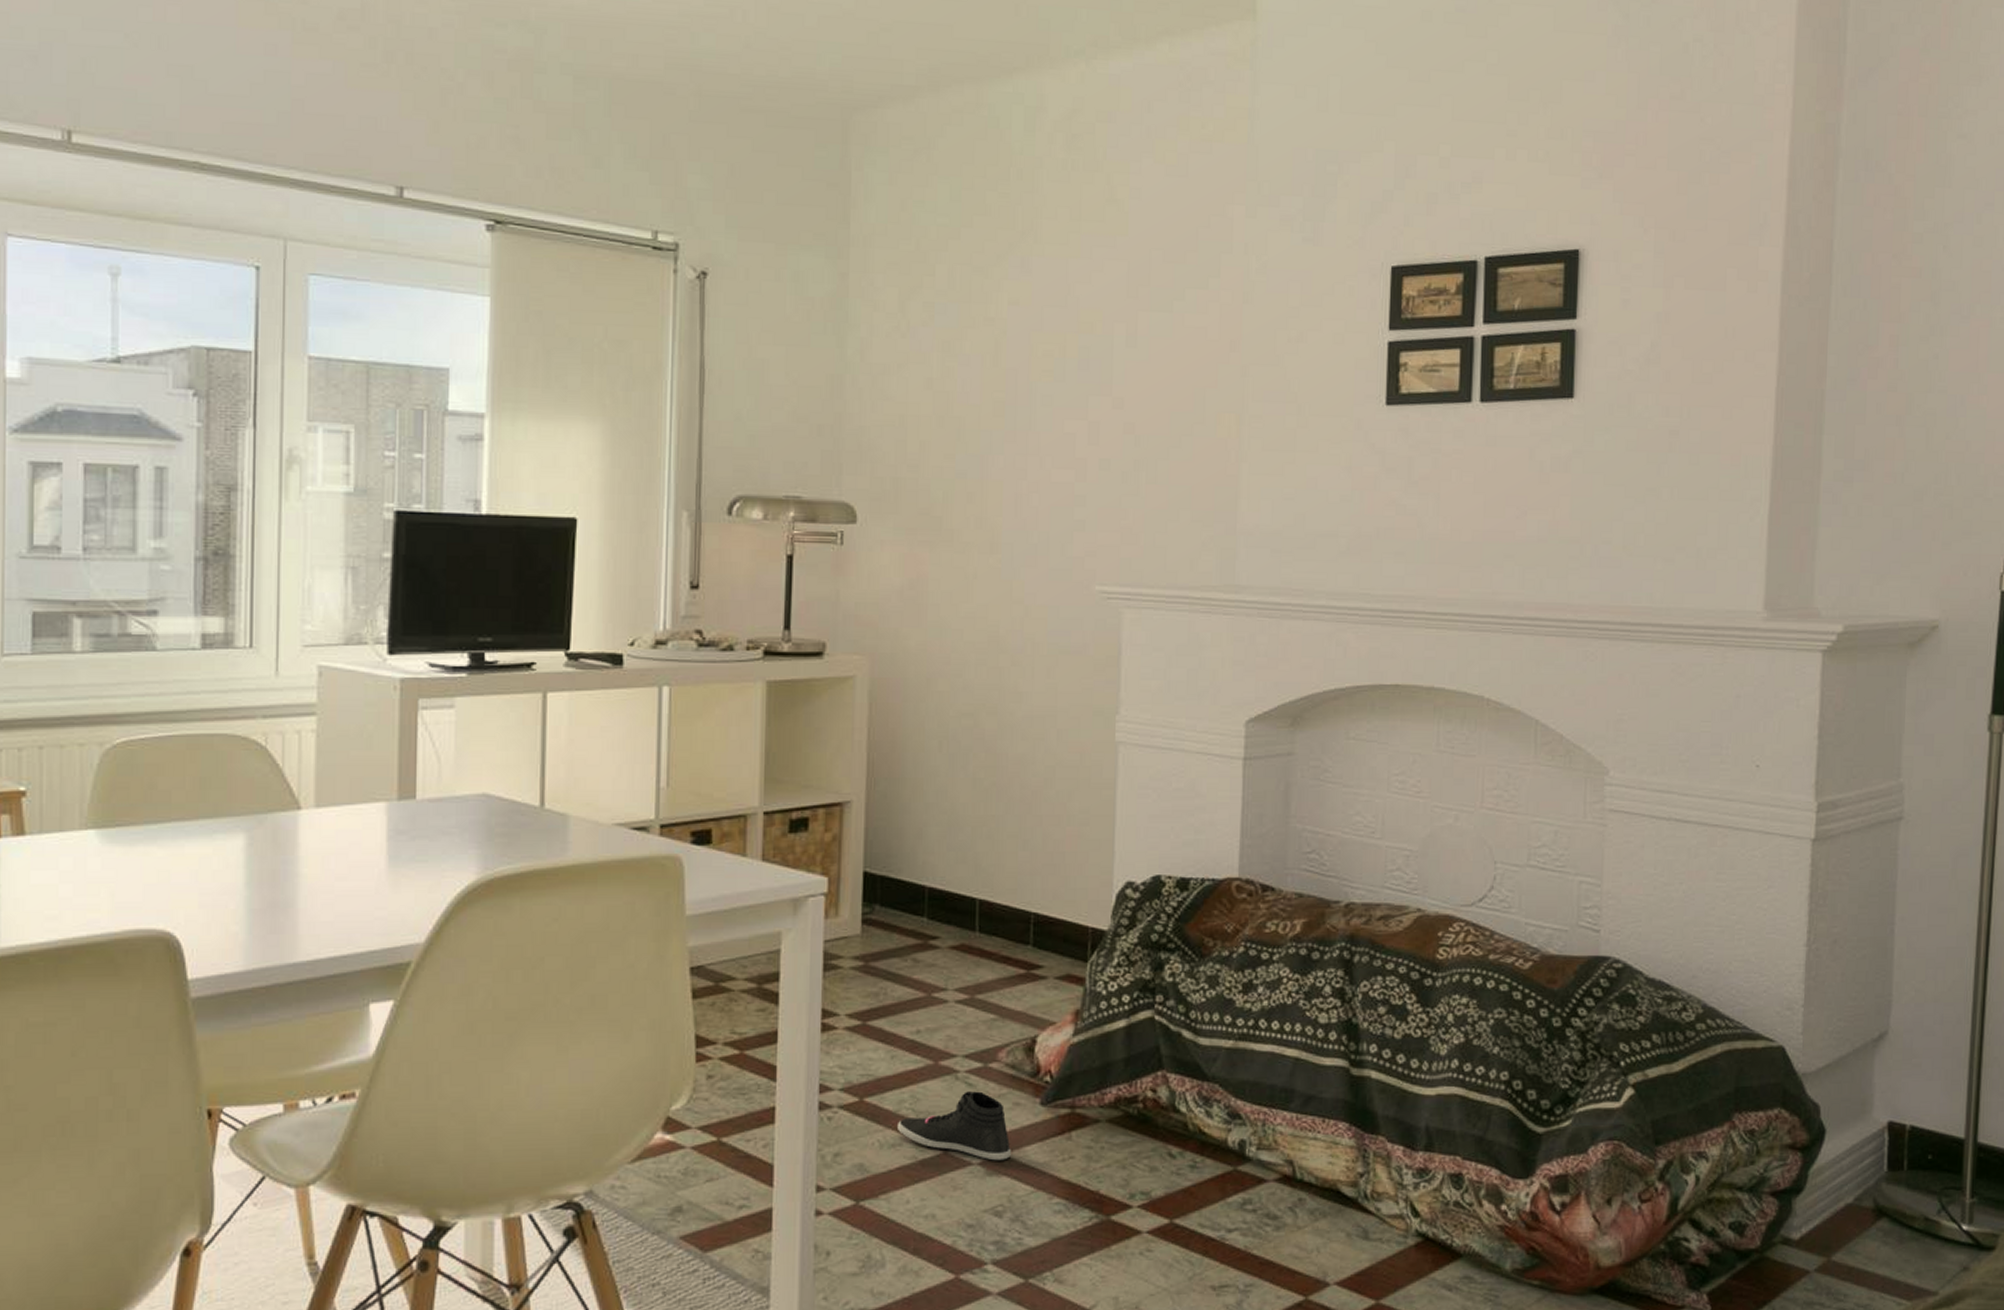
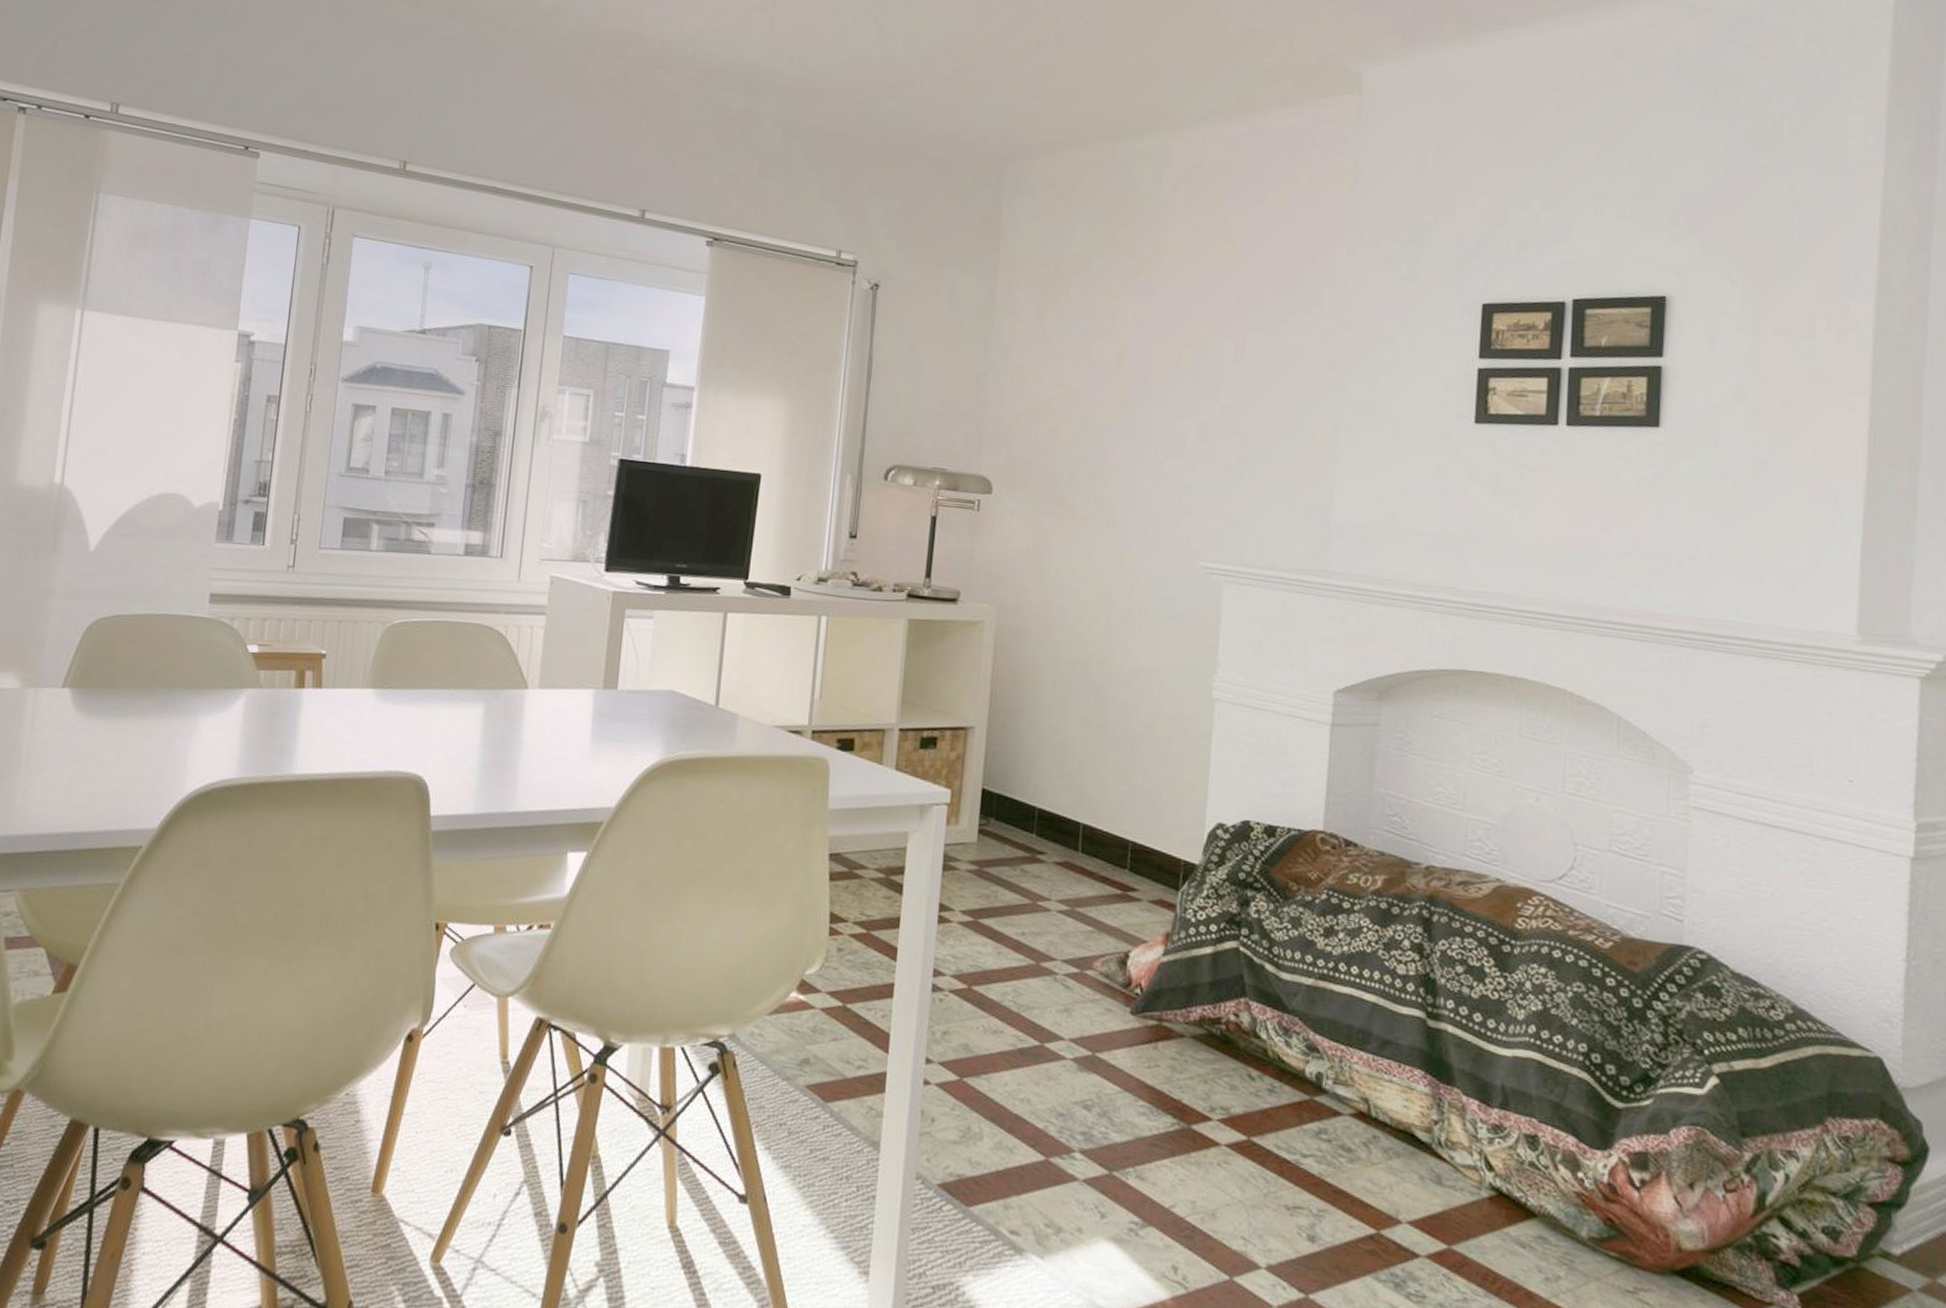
sneaker: present [898,1091,1011,1161] -> none [1000,992,1102,1060]

